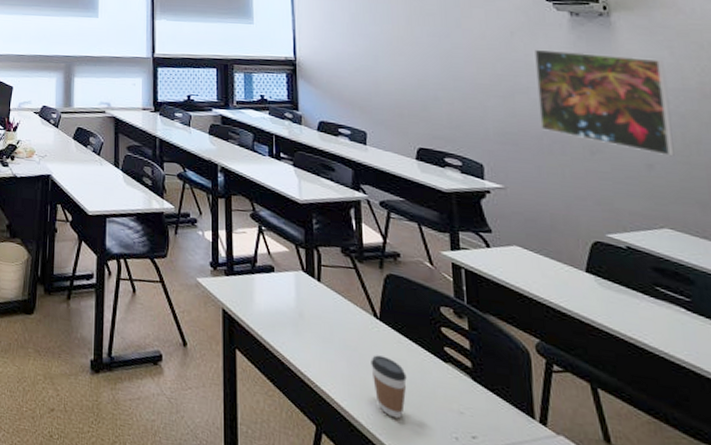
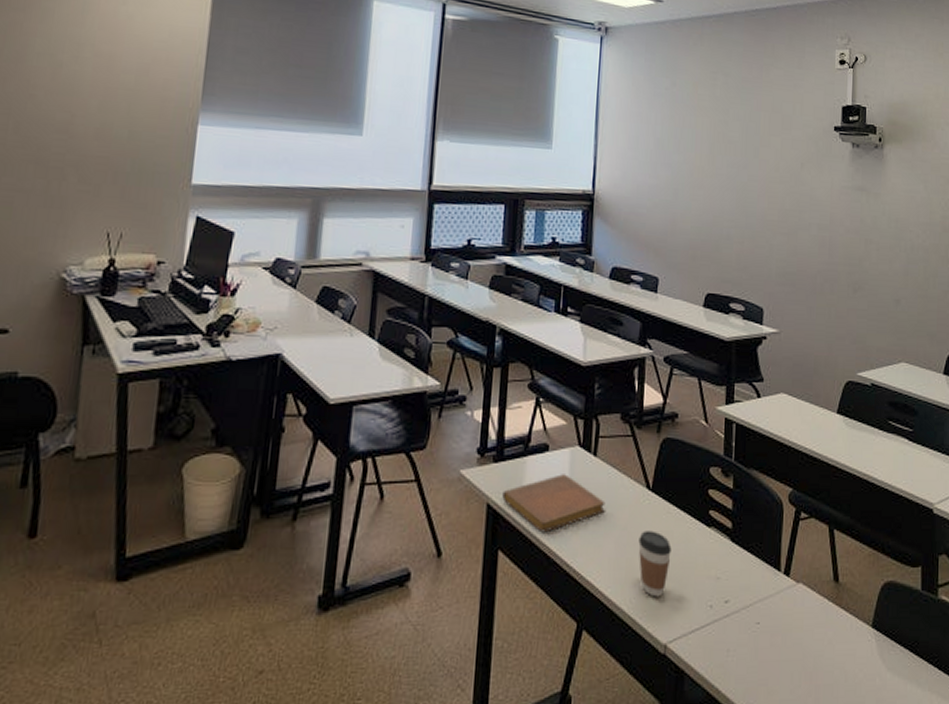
notebook: none [235,293,334,342] -> present [502,474,605,533]
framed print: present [534,49,675,157] -> none [815,182,919,291]

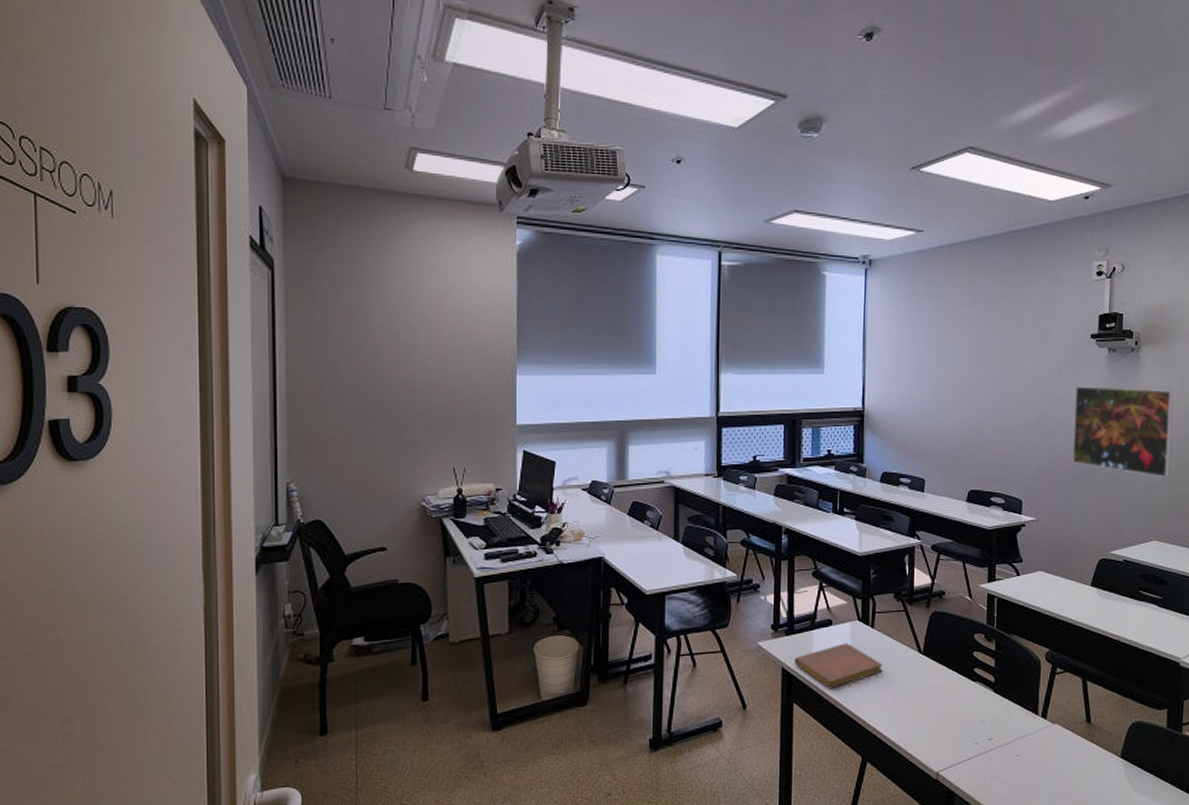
coffee cup: present [638,531,672,597] -> none [912,685,941,737]
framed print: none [815,182,919,291] -> present [1071,386,1173,478]

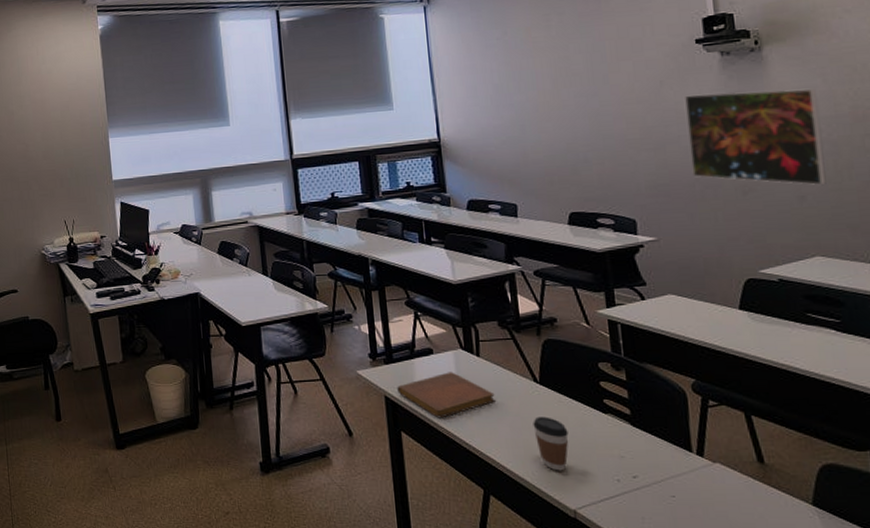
coffee cup: none [912,685,941,737] -> present [533,416,569,471]

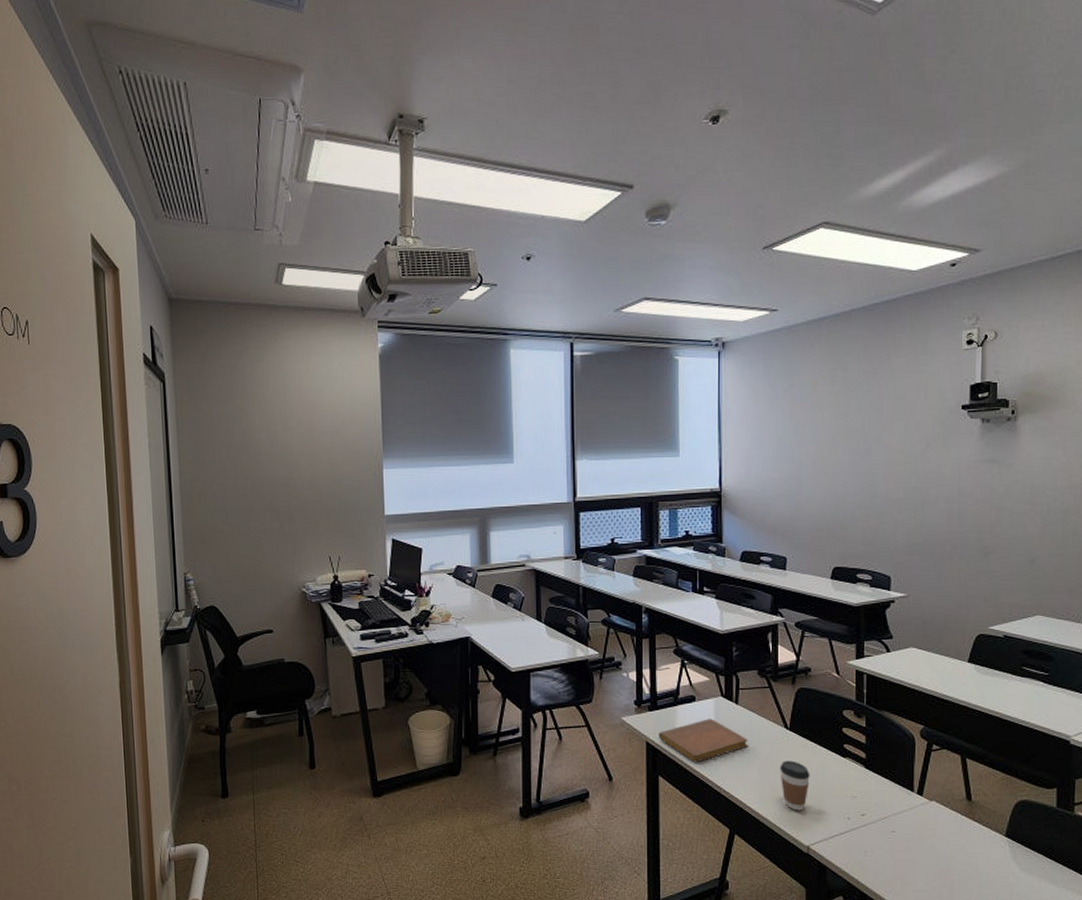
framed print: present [685,88,826,186] -> none [943,458,1057,551]

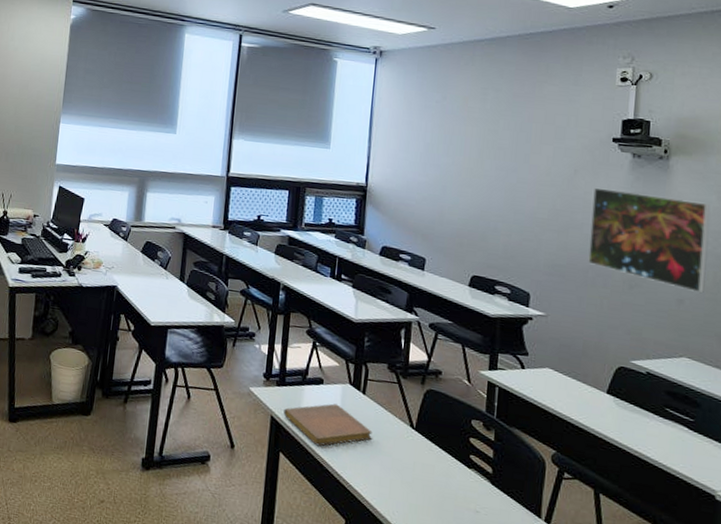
coffee cup: present [780,760,810,811] -> none [402,460,433,516]
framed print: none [943,458,1057,551] -> present [587,187,710,294]

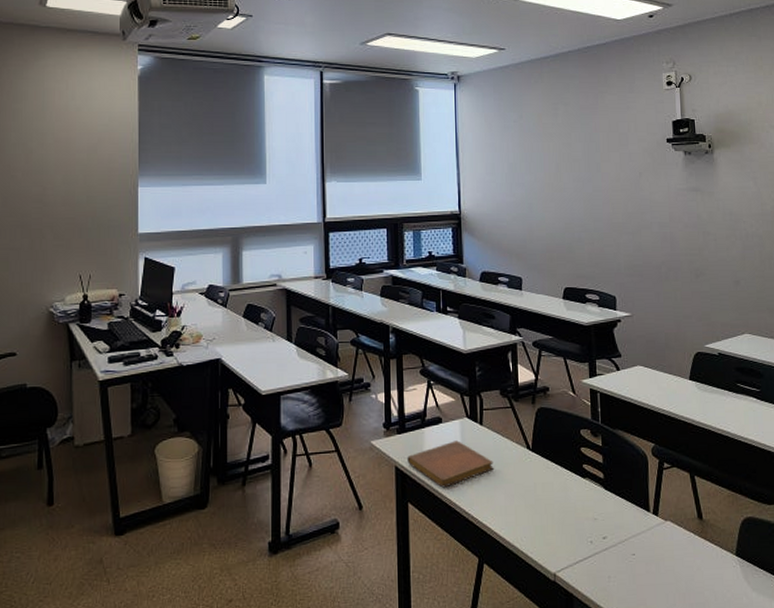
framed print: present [587,187,710,294] -> none [657,187,754,273]

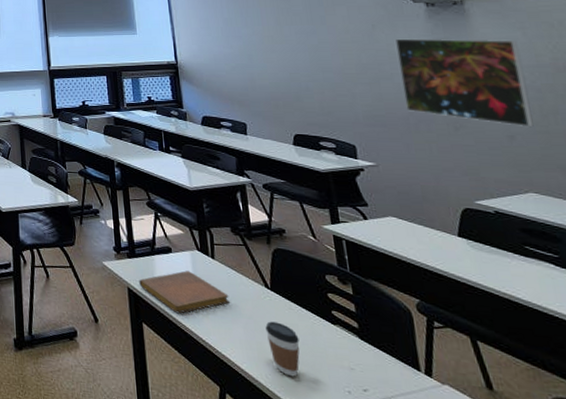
coffee cup: none [524,483,553,536] -> present [265,321,300,377]
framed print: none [657,187,754,273] -> present [395,38,534,128]

